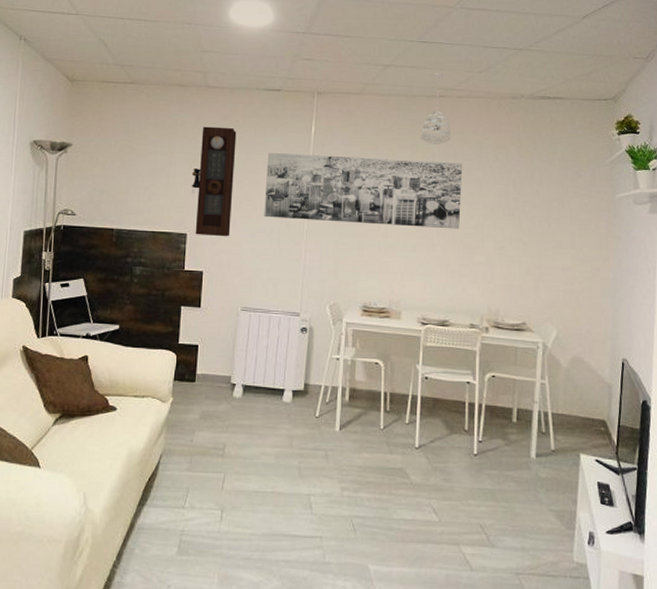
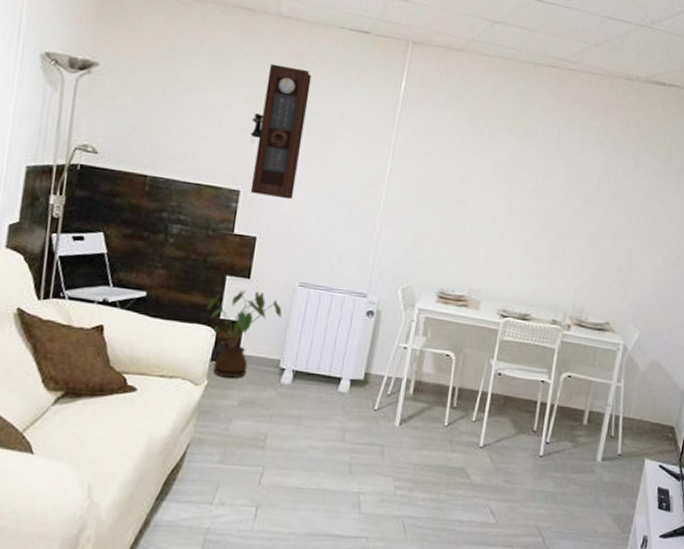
house plant: none [167,317,229,395] -> present [207,289,282,378]
wall art: present [264,152,463,229] -> none [336,105,565,217]
pendant lamp: present [421,73,451,145] -> none [524,39,557,121]

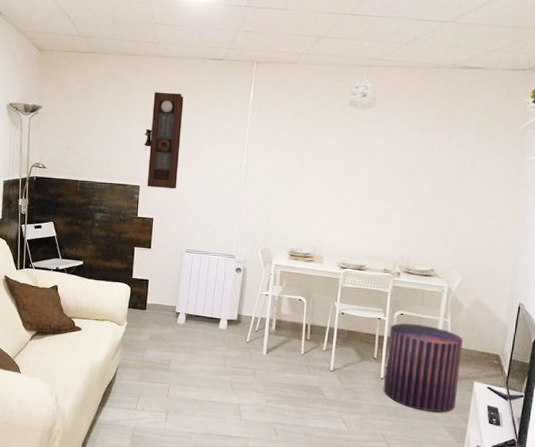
house plant: present [207,289,282,378] -> none [123,256,175,320]
pendant lamp: none [524,39,557,121] -> present [349,44,376,110]
pouf: none [541,387,637,497] -> present [383,323,464,412]

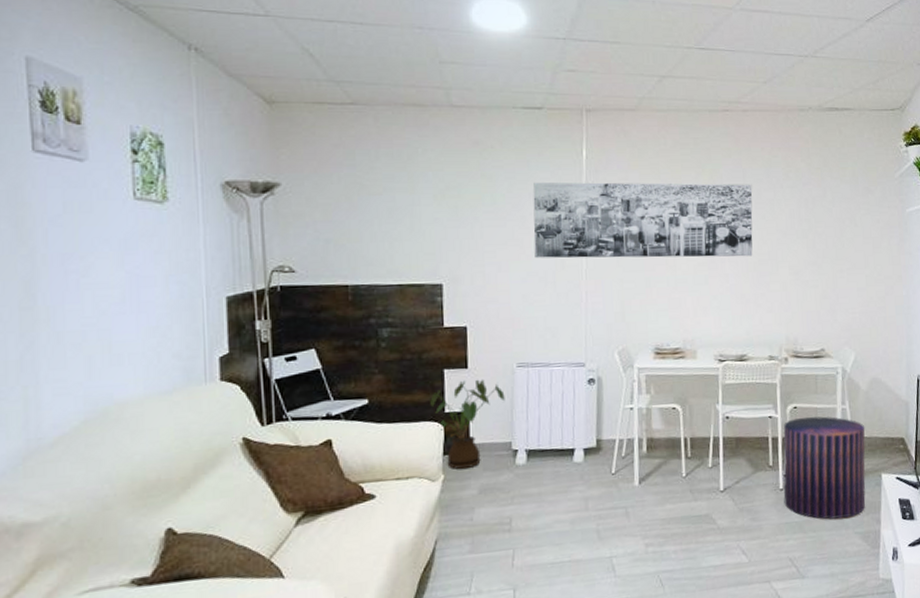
house plant: none [123,256,175,320] -> present [430,379,505,469]
pendulum clock: present [143,92,184,189] -> none [441,154,496,285]
wall art: none [206,115,386,187] -> present [533,182,753,258]
pendant lamp: present [349,44,376,110] -> none [706,84,738,165]

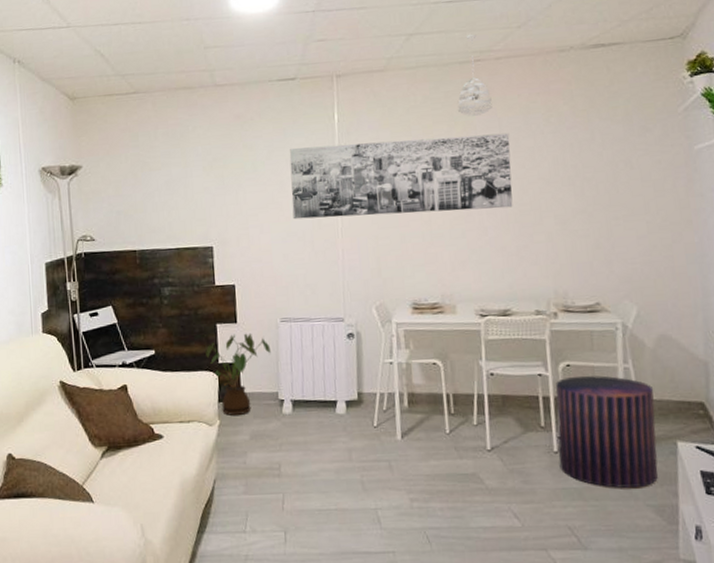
pendant lamp: none [706,84,738,165] -> present [457,34,493,116]

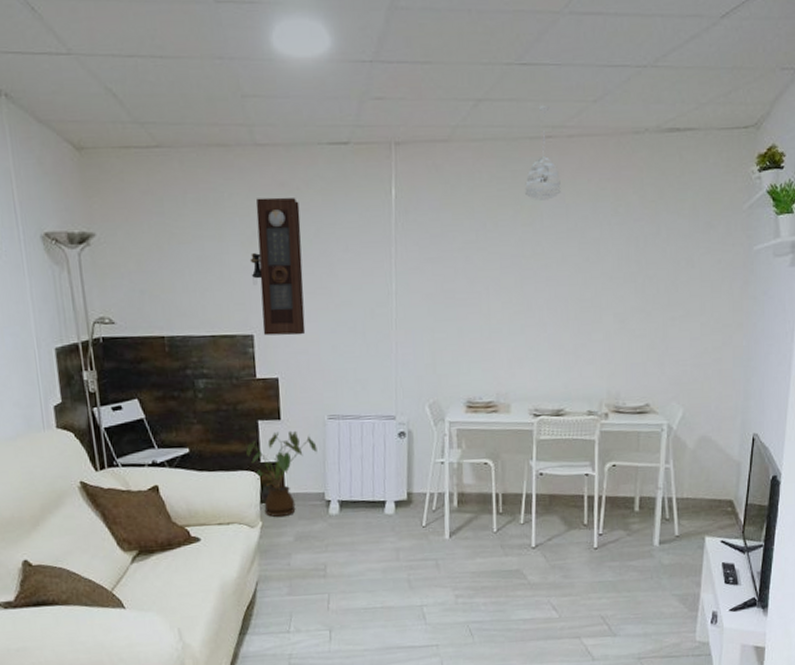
pendulum clock: none [210,127,259,247] -> present [250,197,306,336]
wall art: present [289,133,513,220] -> none [340,221,576,308]
pouf: present [555,375,658,488] -> none [598,475,690,580]

